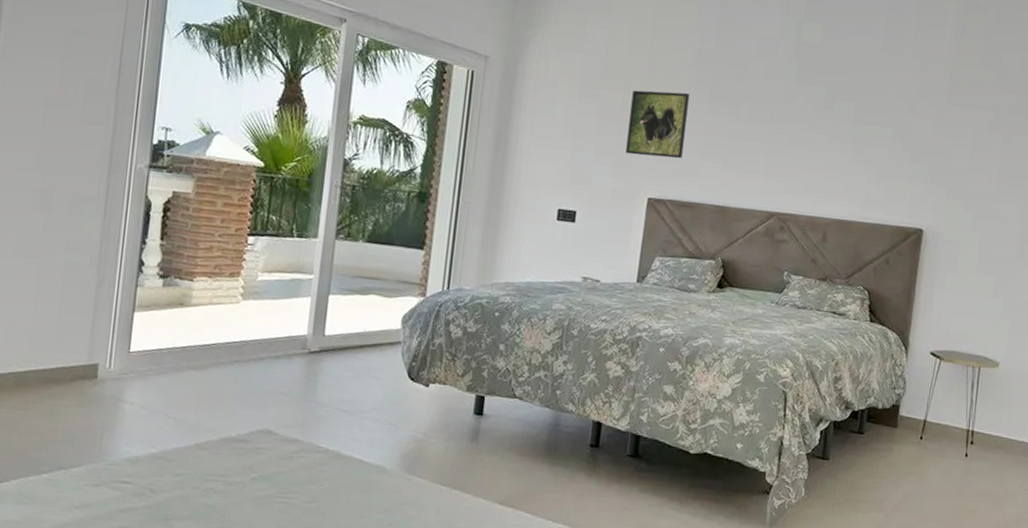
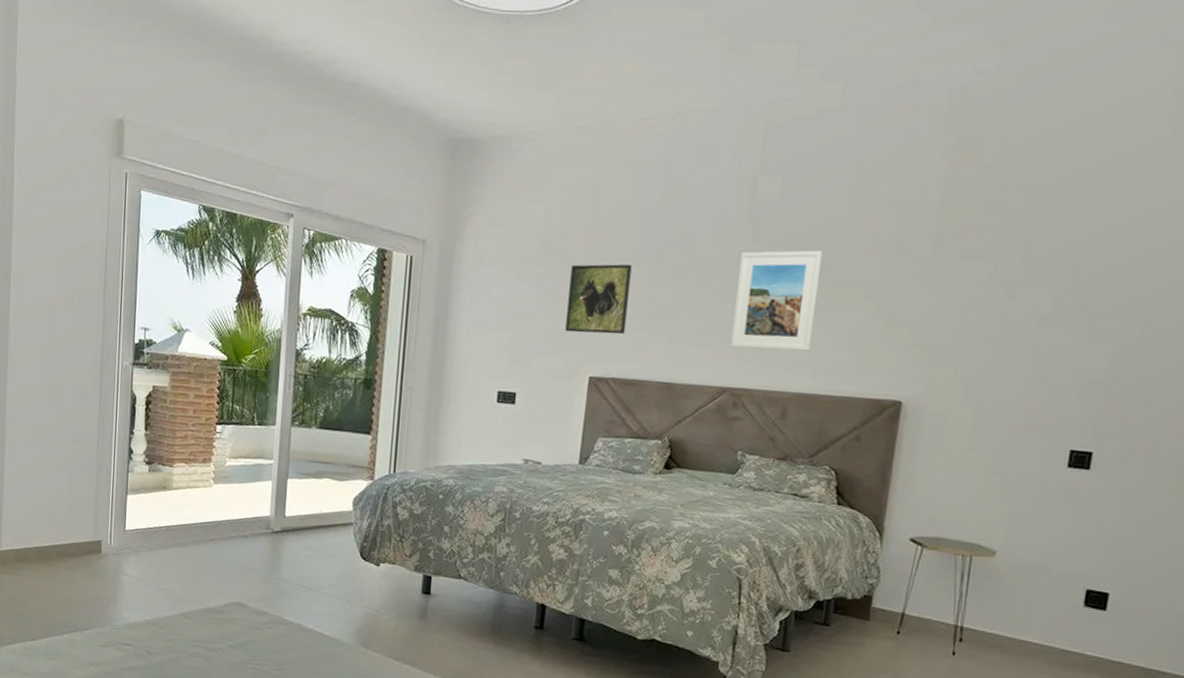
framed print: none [778,88,858,182] -> present [730,250,823,351]

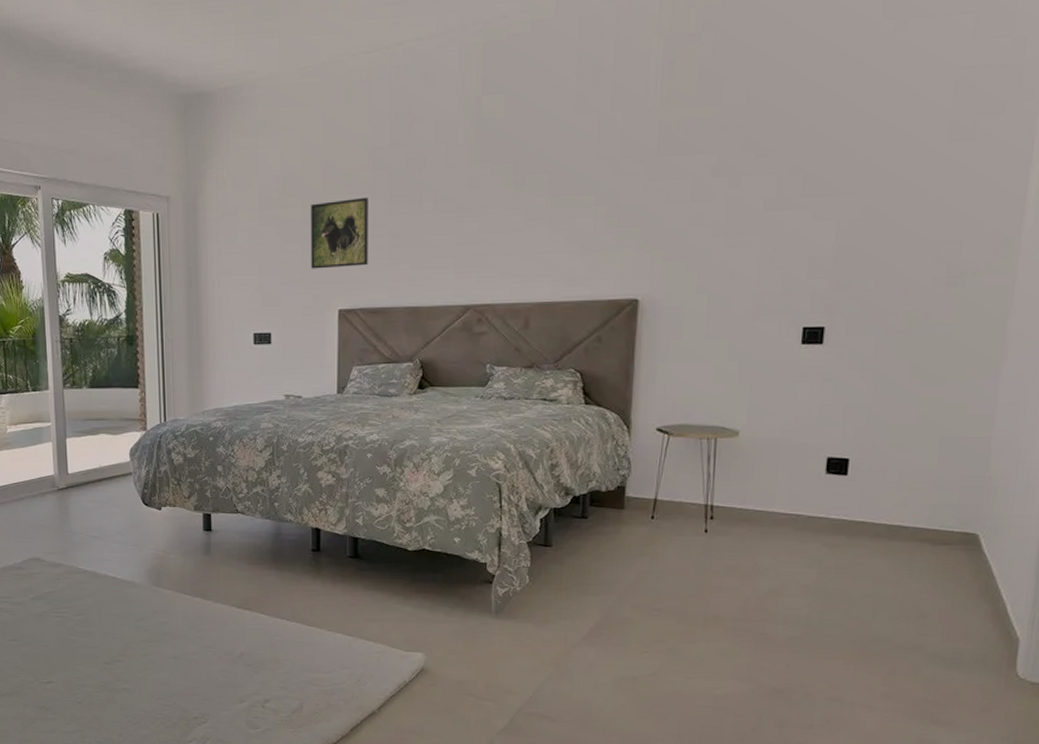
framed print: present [730,250,823,351] -> none [470,162,551,267]

